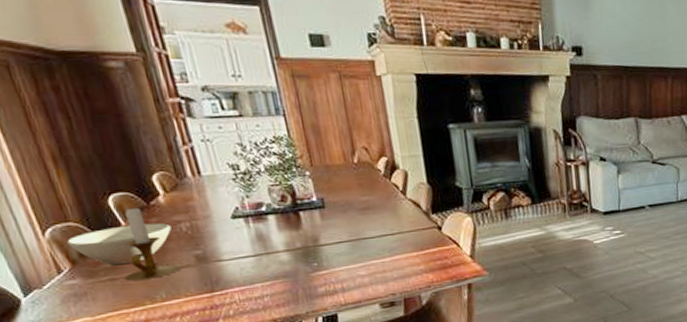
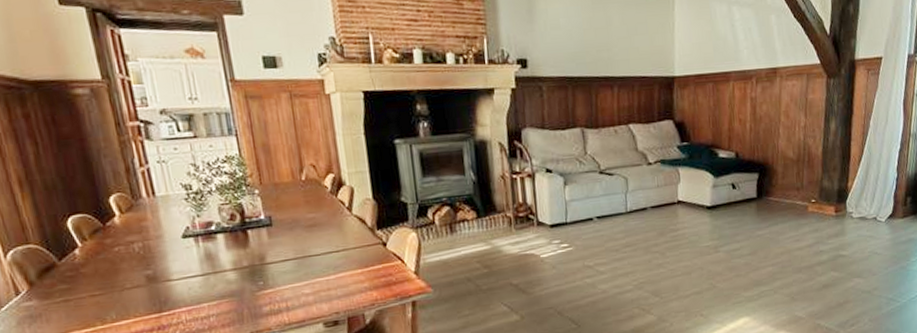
bowl: present [67,222,171,266] -> none [26,243,125,287]
candlestick: present [124,207,182,281] -> none [78,228,132,302]

